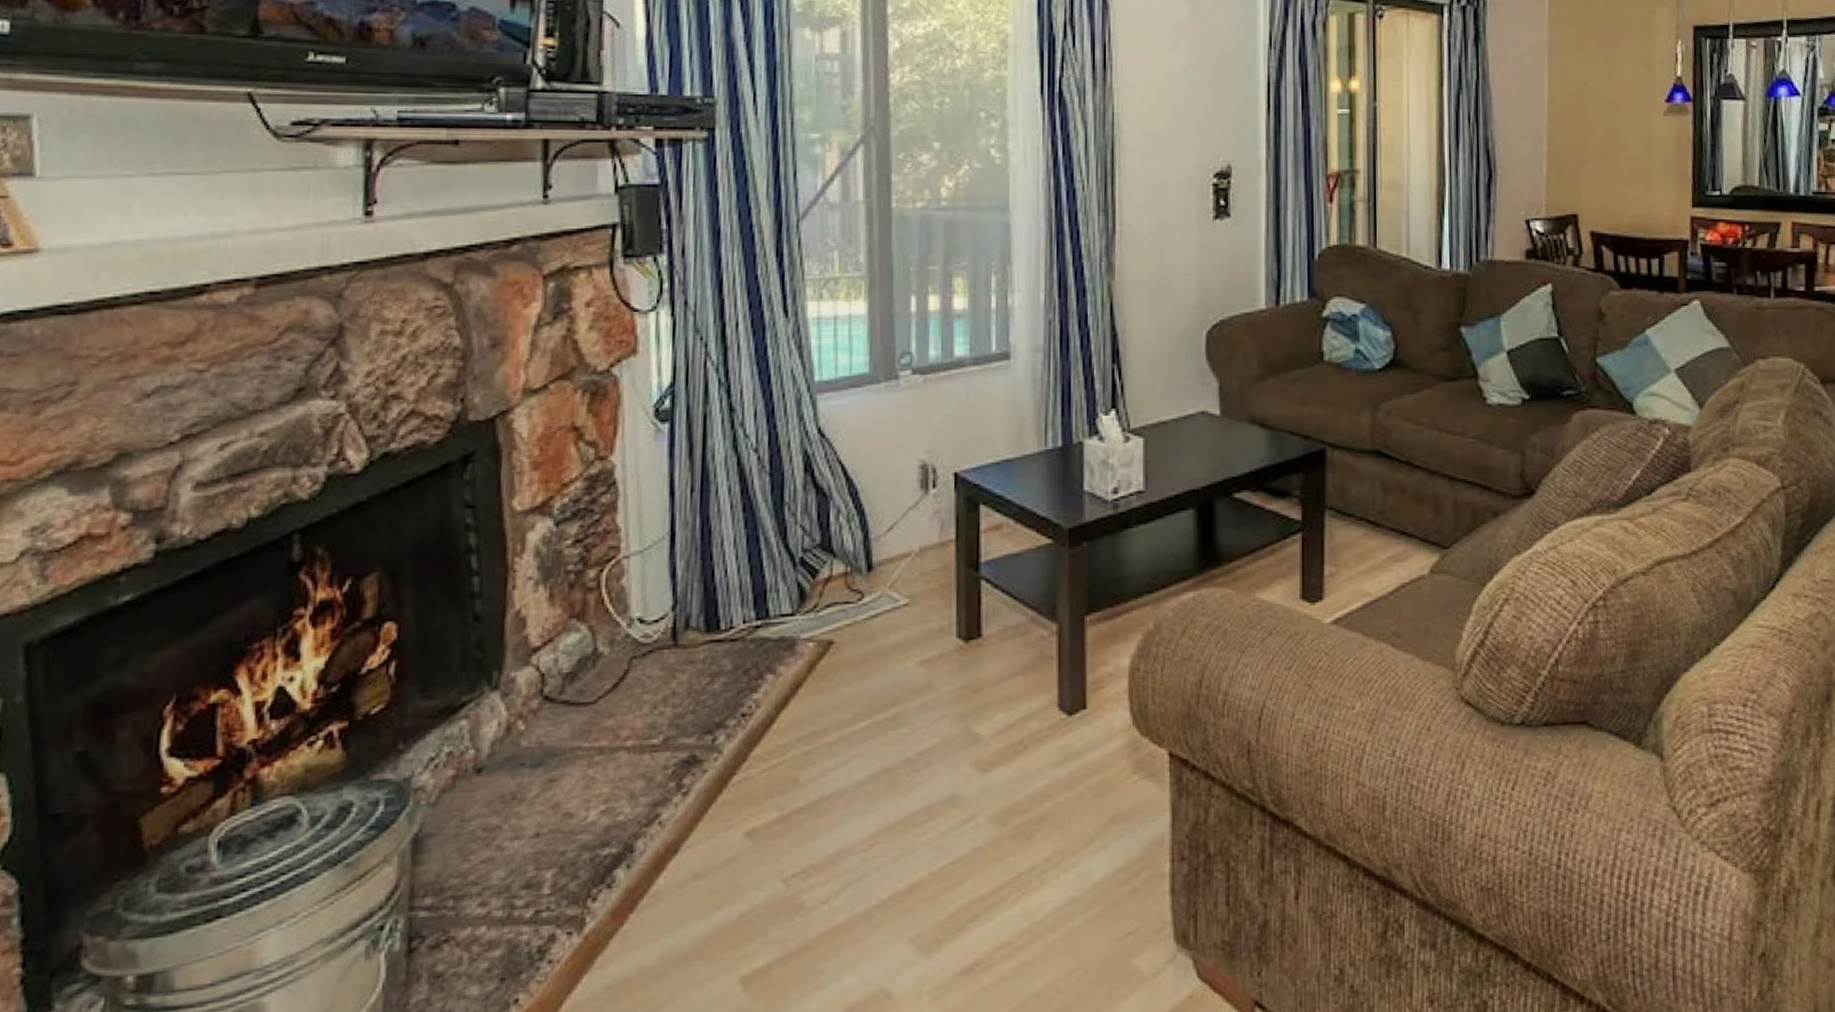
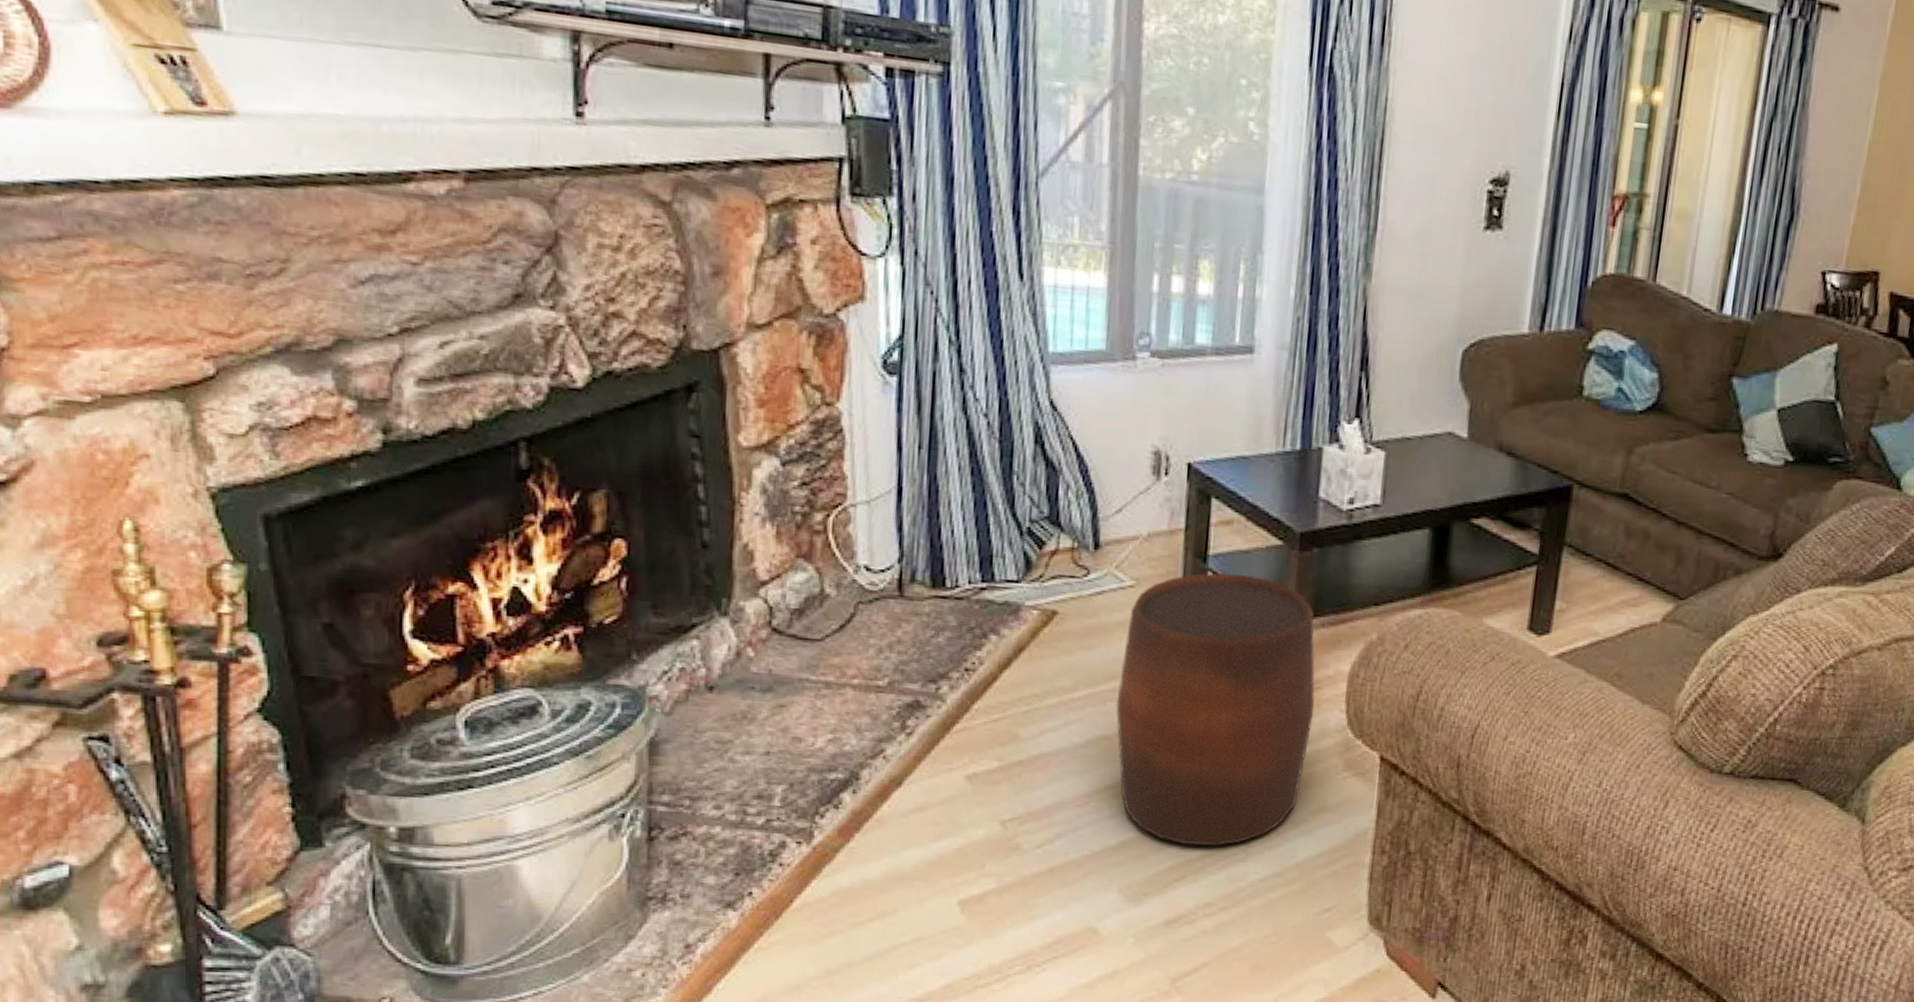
stool: none [897,579,1098,880] -> present [1116,573,1315,847]

